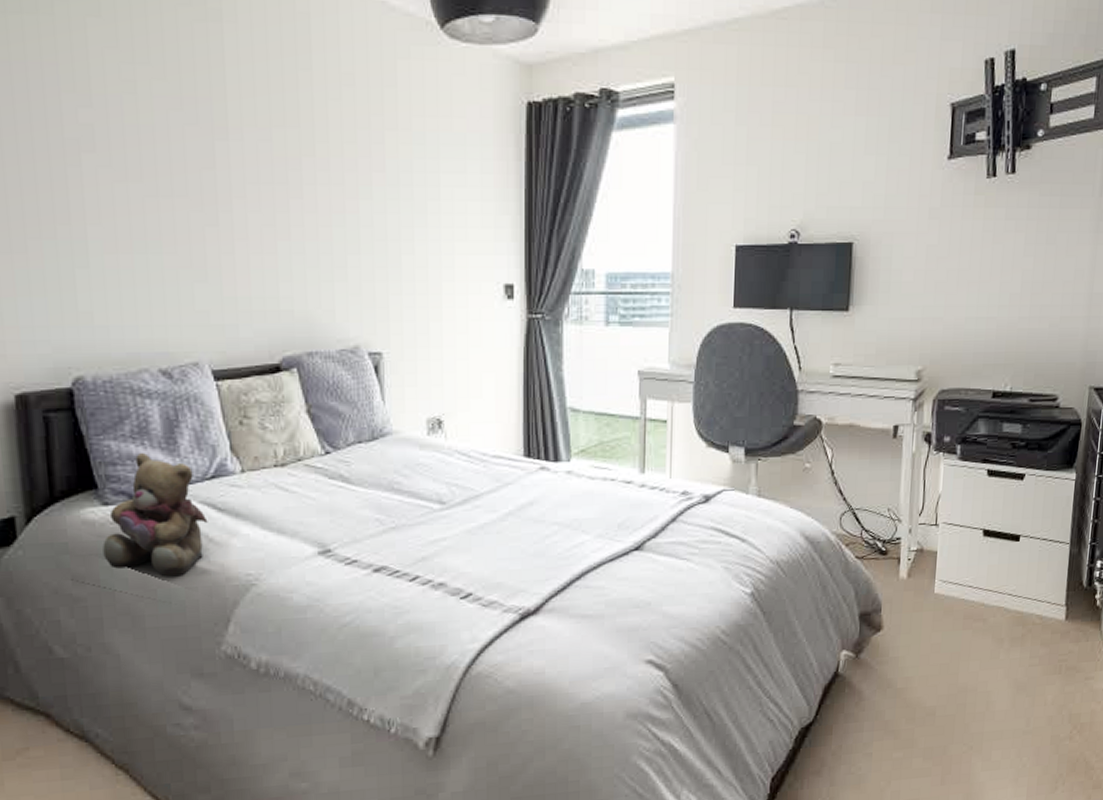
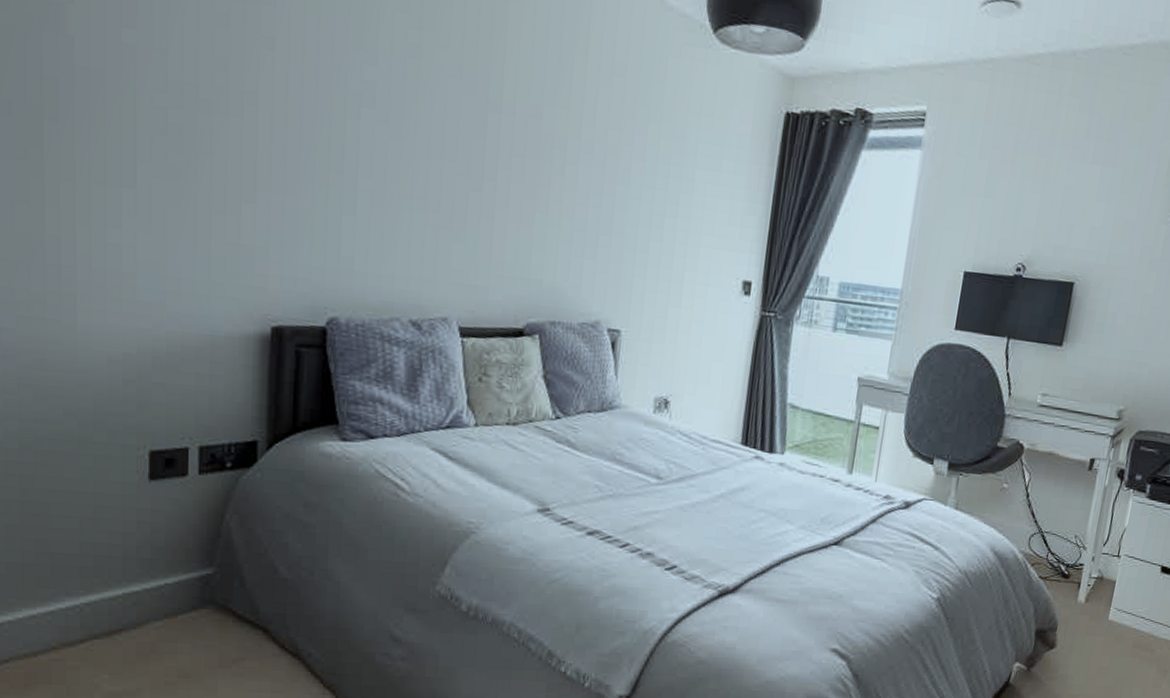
teddy bear: present [102,453,208,577] -> none [336,396,438,516]

